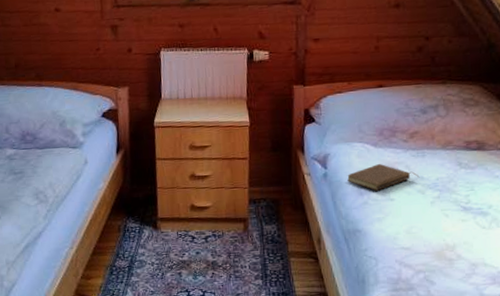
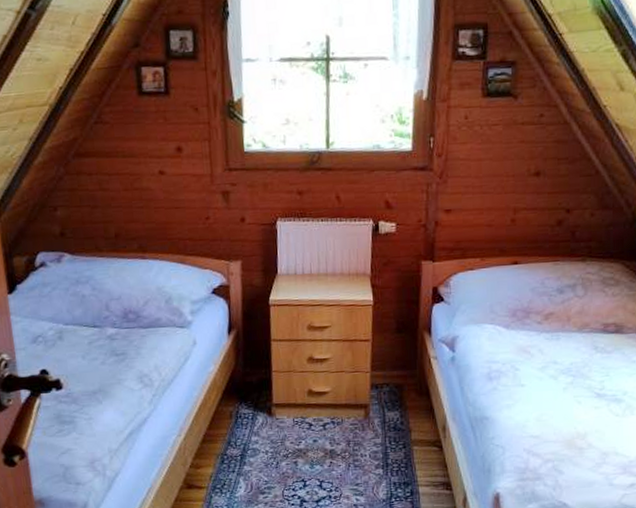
book: present [347,164,420,191] -> none [476,347,553,376]

